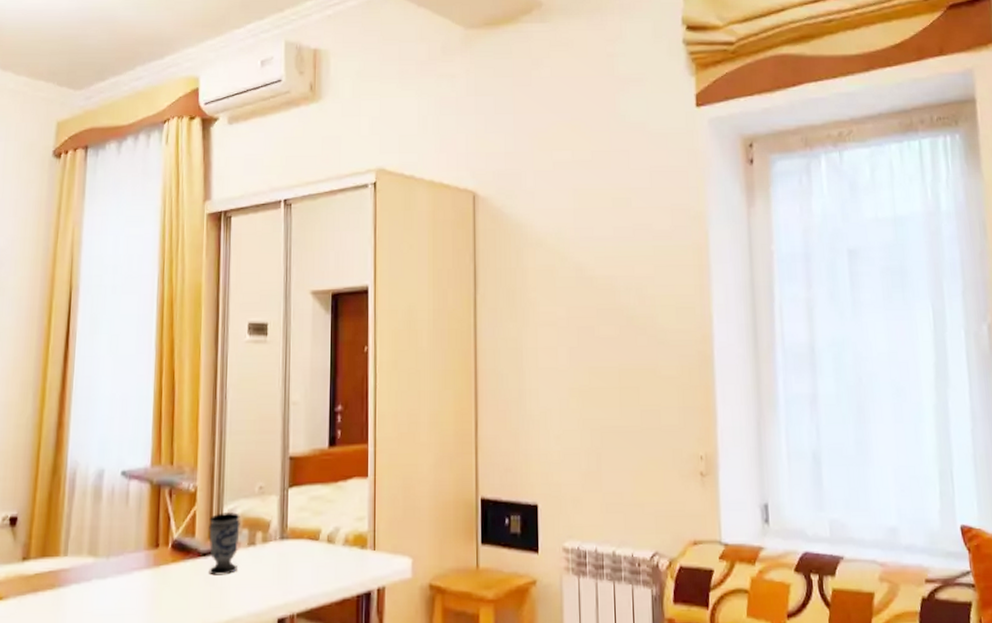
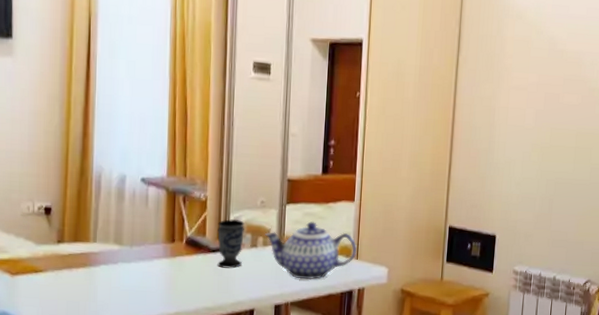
teapot: none [264,507,374,582] -> present [265,221,357,280]

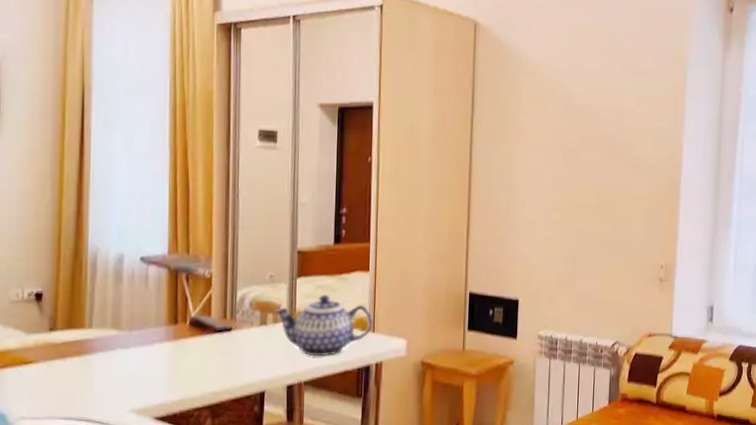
cup: present [217,219,245,269] -> none [224,295,253,349]

